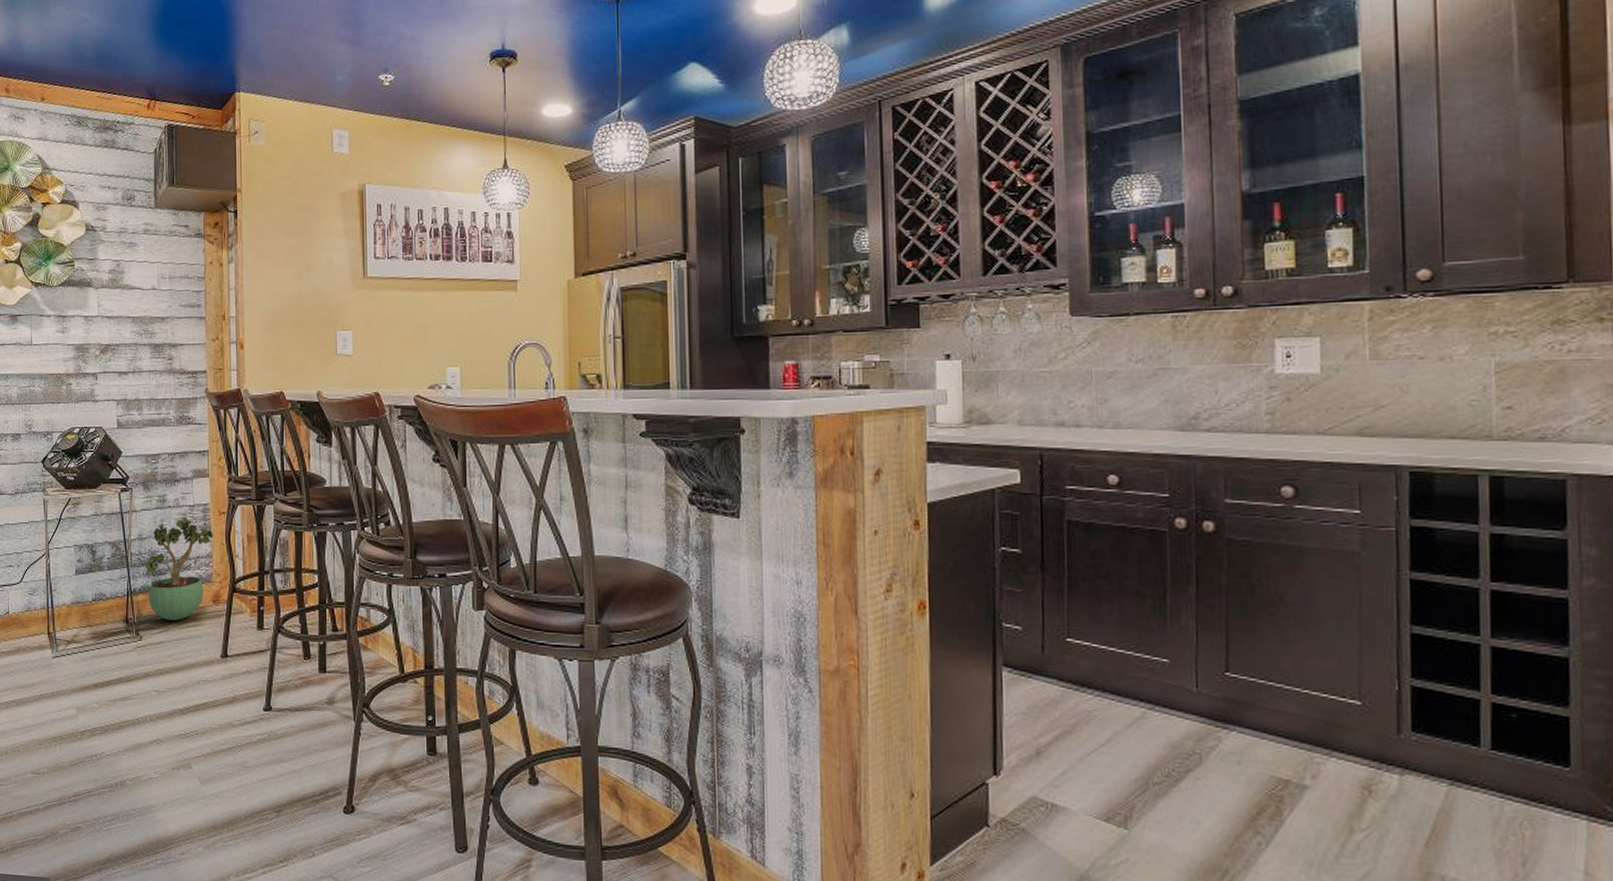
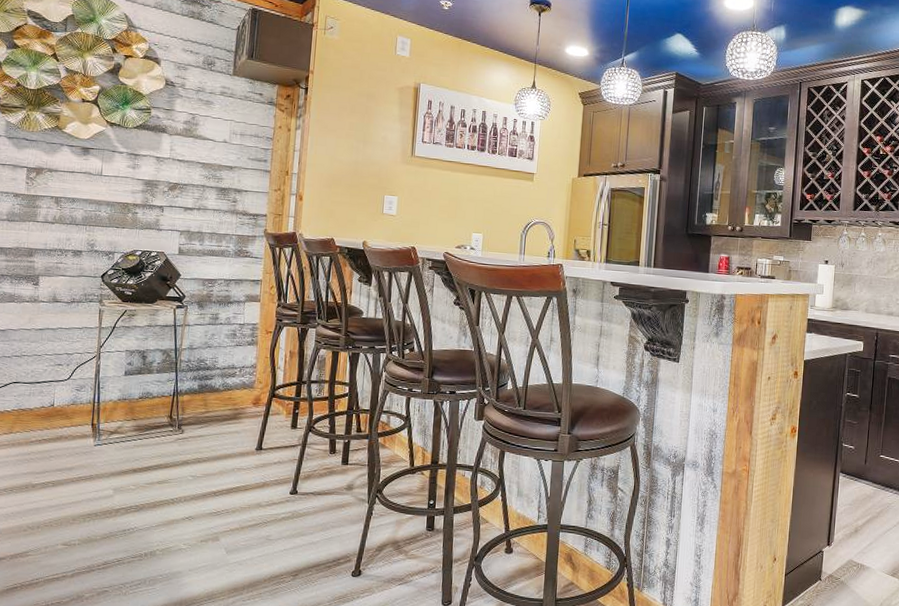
potted plant: present [145,517,213,621] -> none [193,333,259,418]

